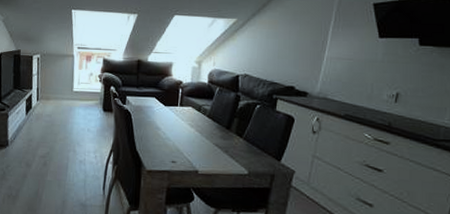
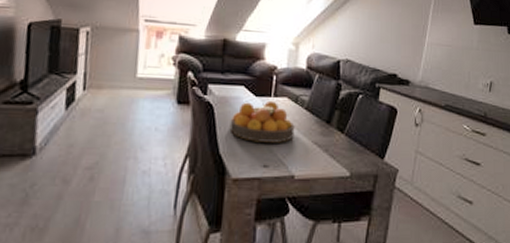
fruit bowl: none [144,109,198,144] -> present [229,100,295,143]

